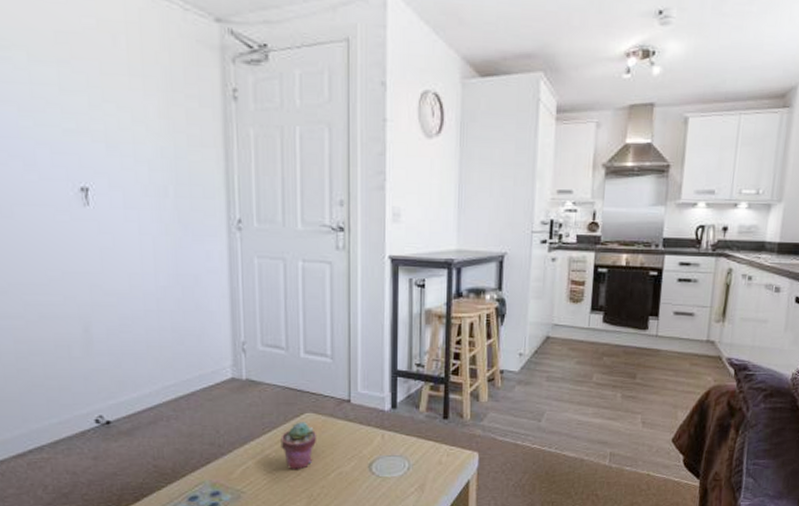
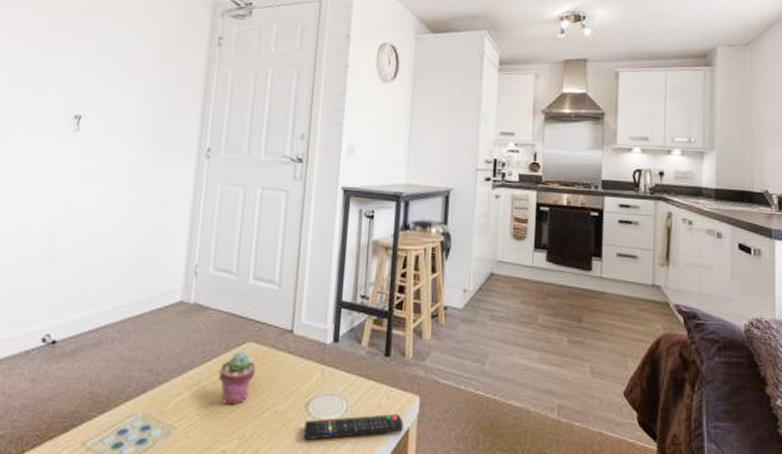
remote control: none [369,469,464,495] -> present [304,413,404,440]

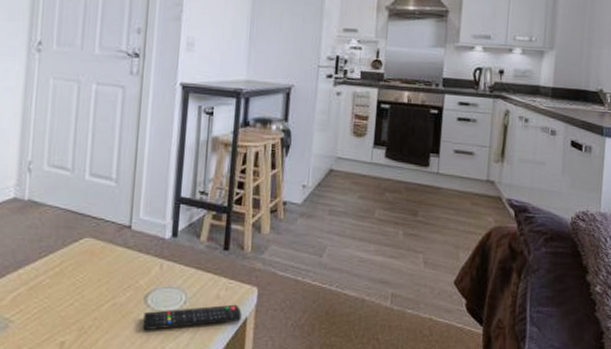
potted succulent: present [218,351,257,406] -> none [56,247,94,299]

